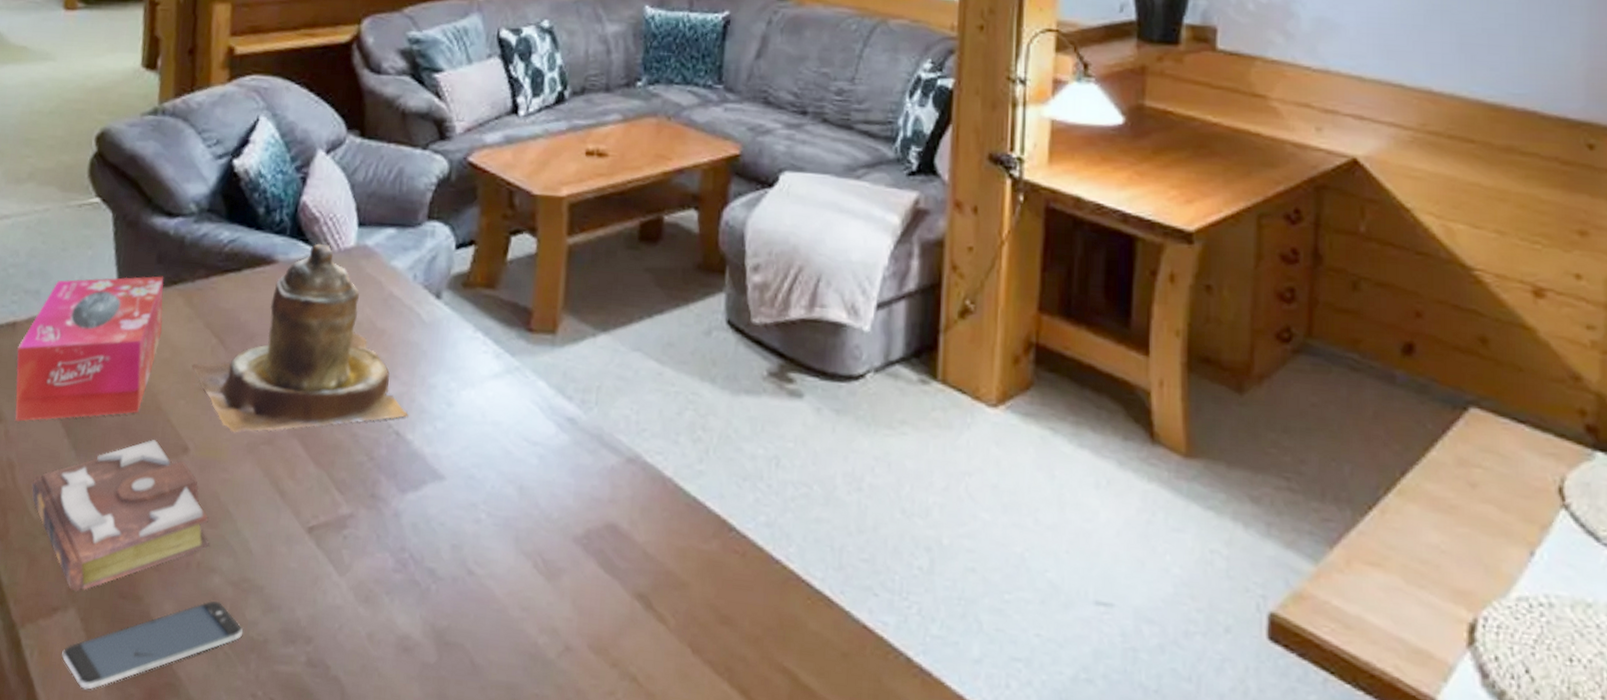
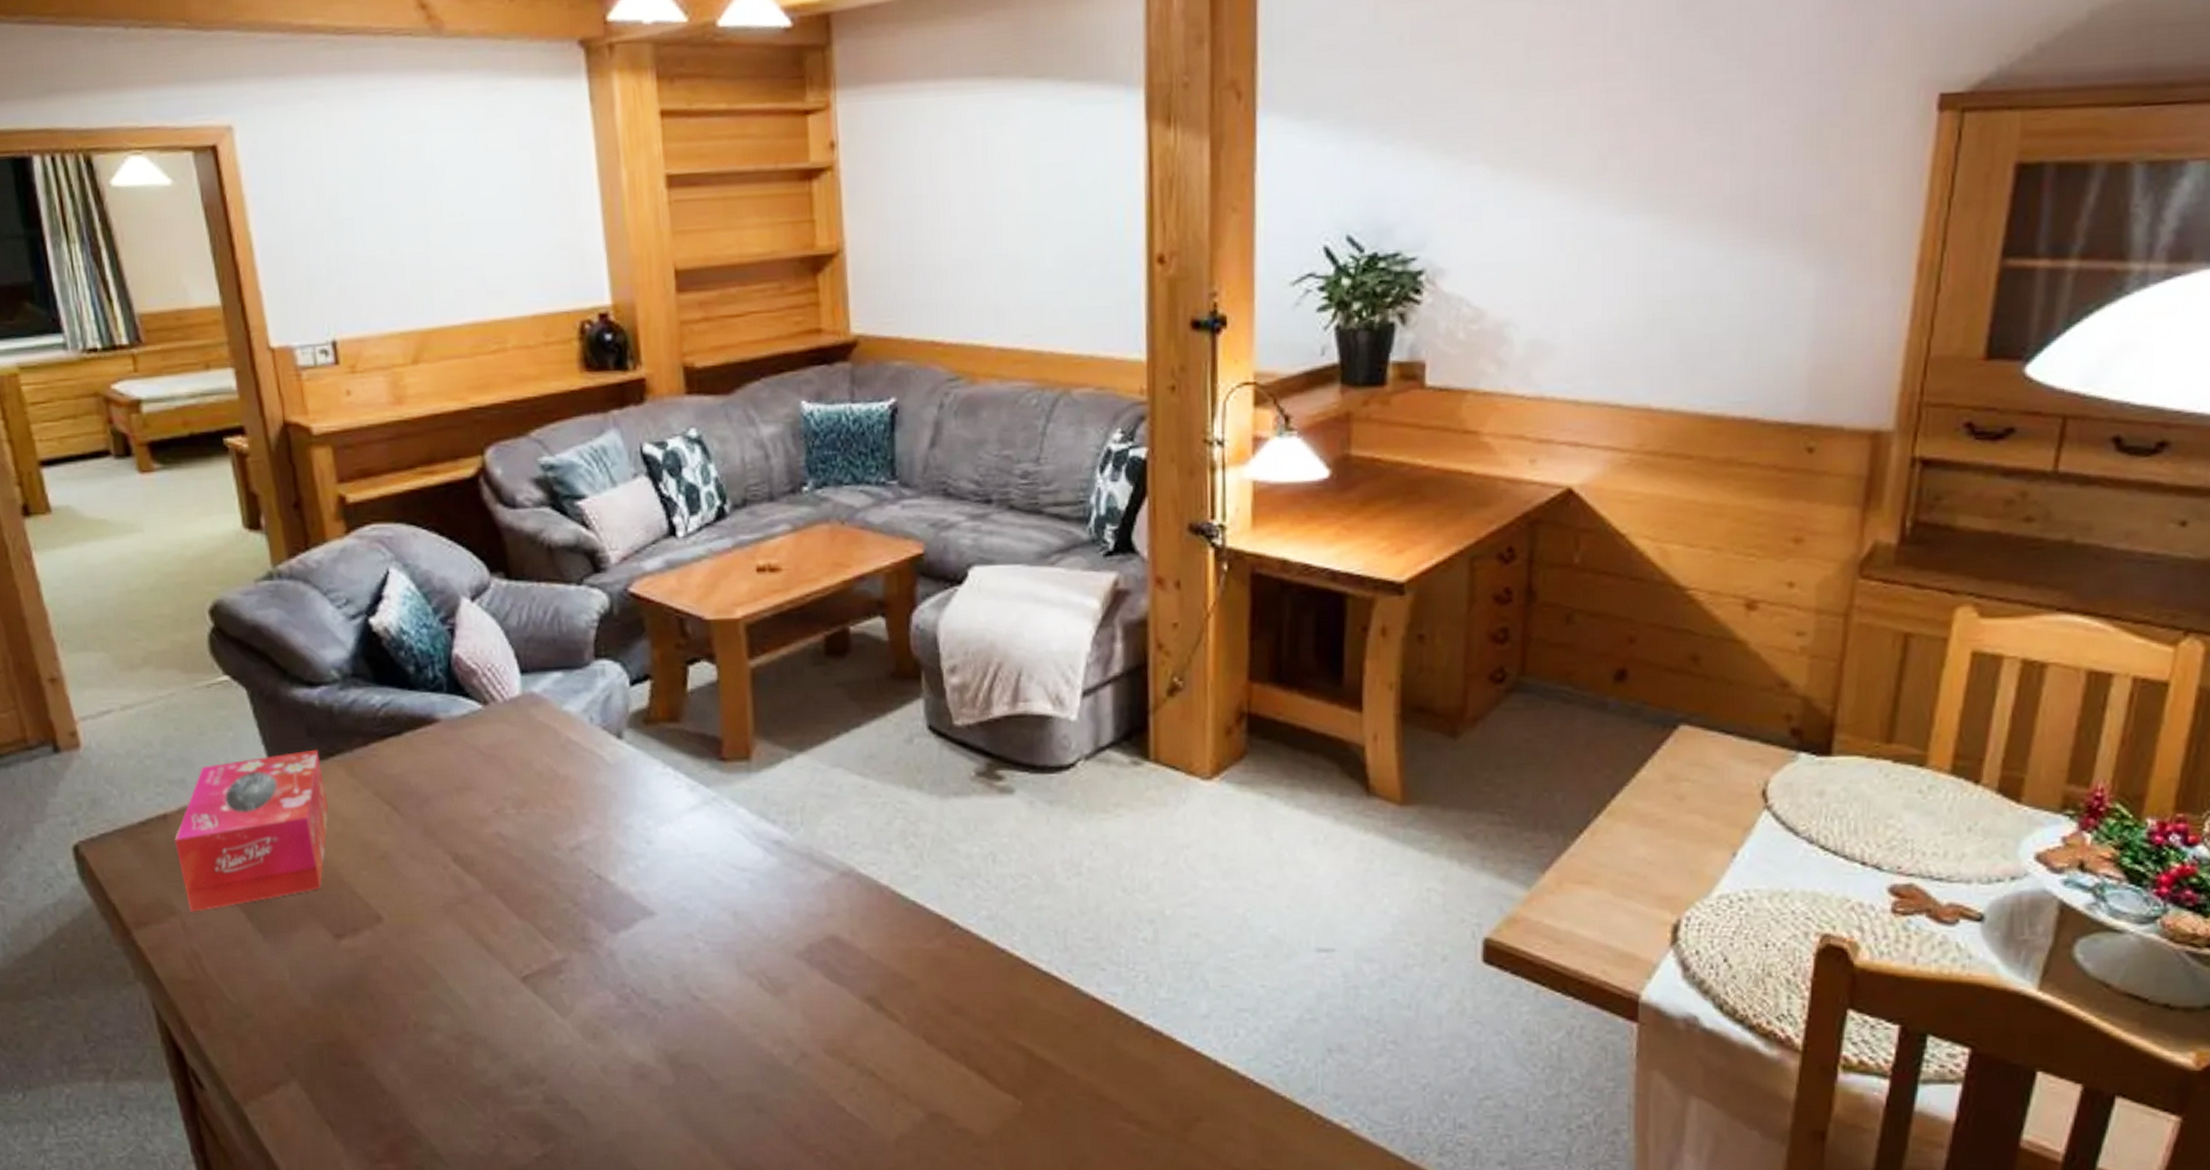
book: present [31,440,210,592] -> none [222,913,424,1066]
smartphone: present [62,600,244,690] -> none [292,1056,475,1152]
teapot: present [191,243,408,433] -> none [367,696,608,897]

